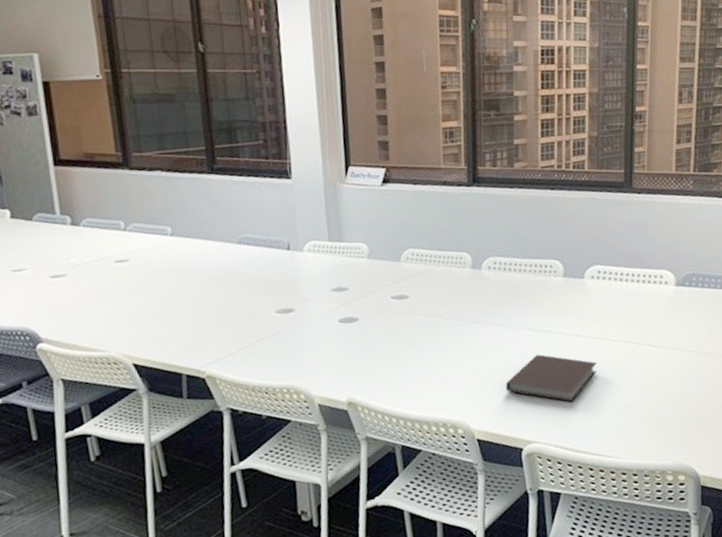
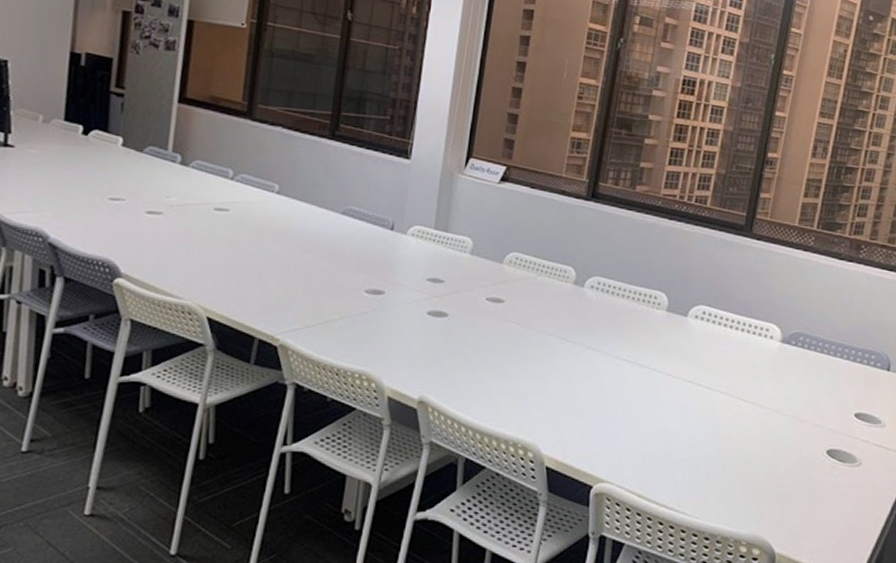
notebook: present [506,354,597,403] -> none [587,388,687,446]

